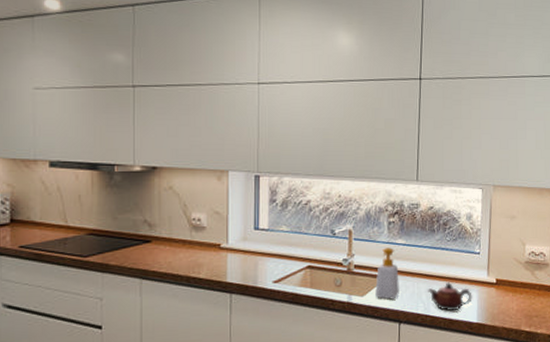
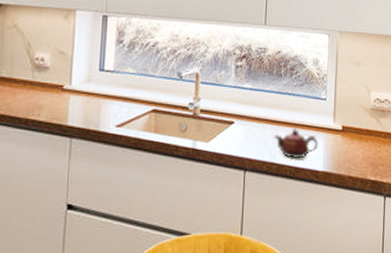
soap bottle: present [375,247,399,300] -> none [221,92,245,146]

